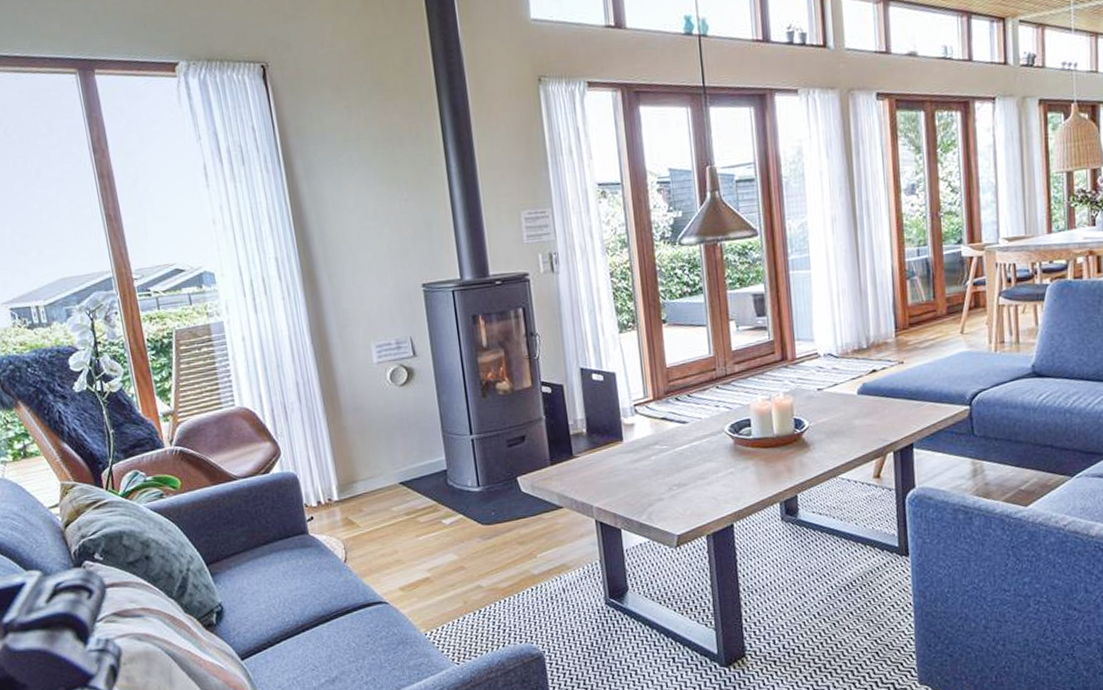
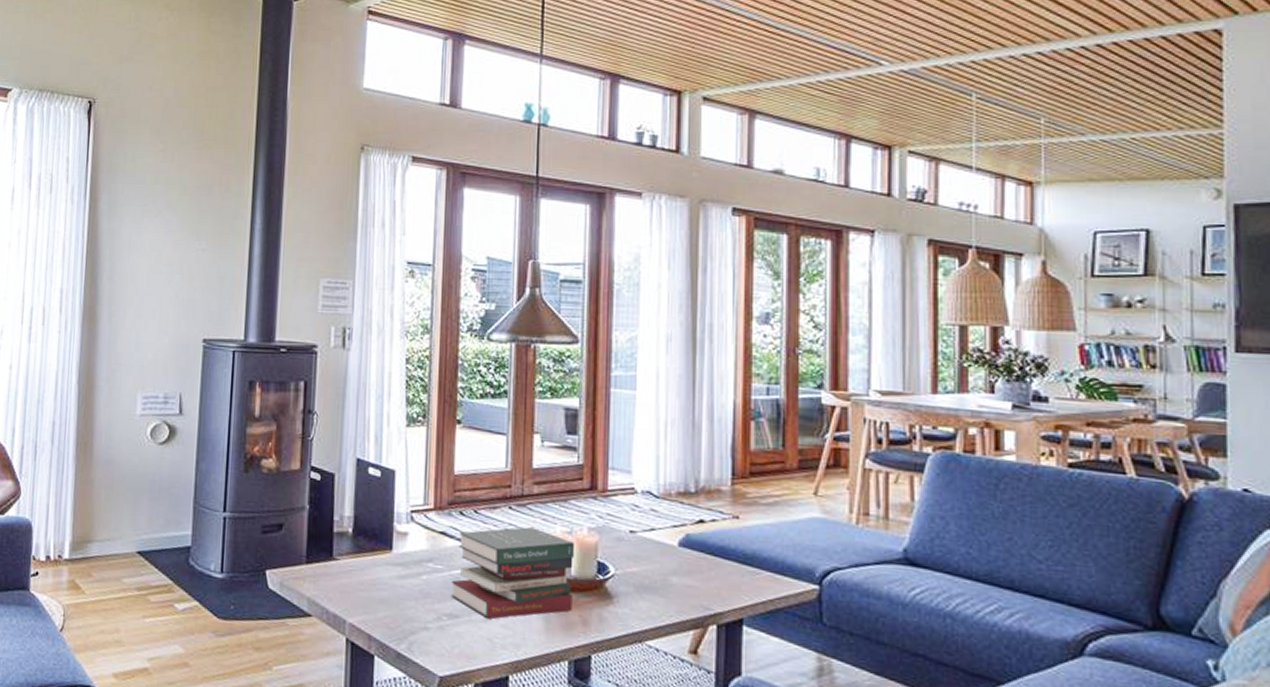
books: none [676,400,778,481] -> present [451,527,574,619]

